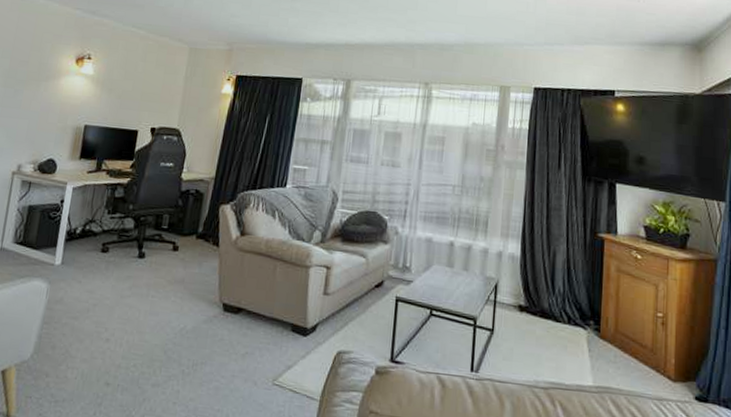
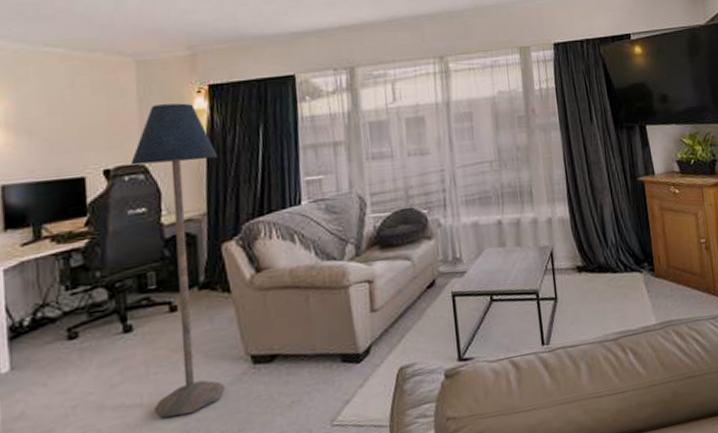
floor lamp: none [146,84,232,337] -> present [131,103,225,418]

